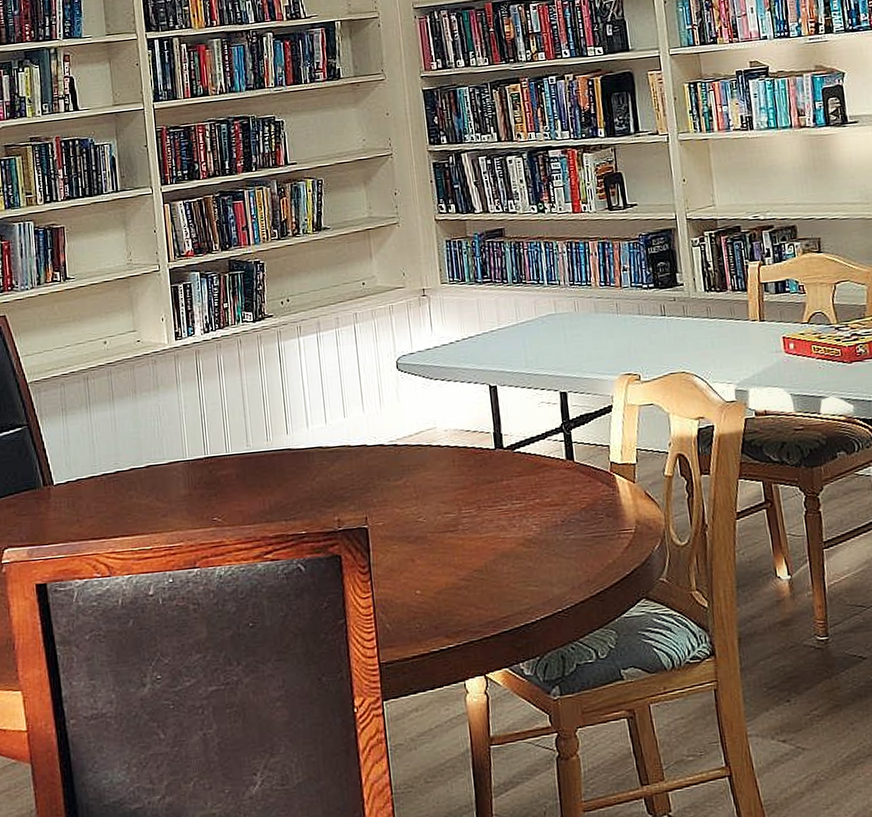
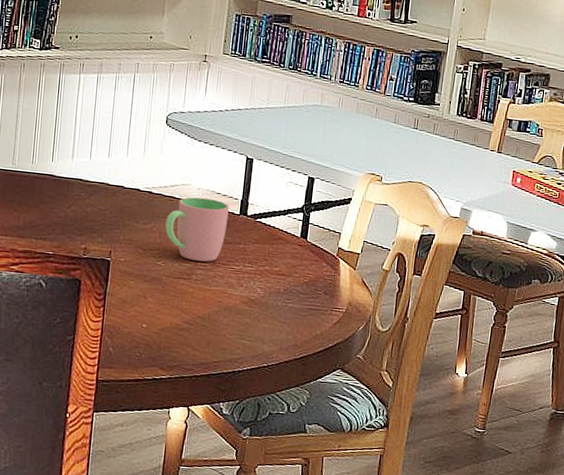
cup: none [418,438,485,510] -> present [165,197,230,262]

